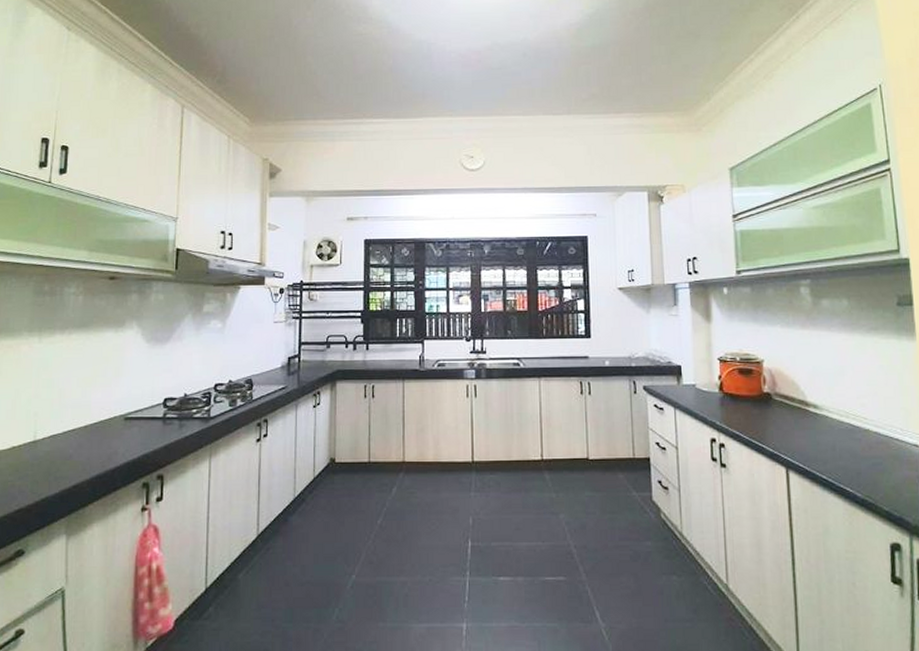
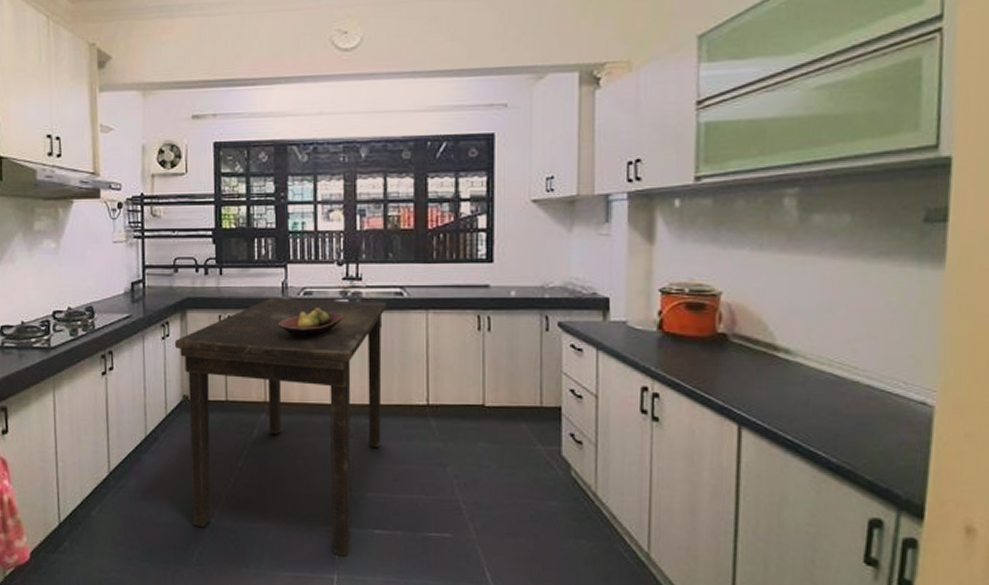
dining table: none [324,369,507,605] -> present [174,298,387,557]
fruit bowl: none [415,377,471,405] -> present [277,307,344,339]

